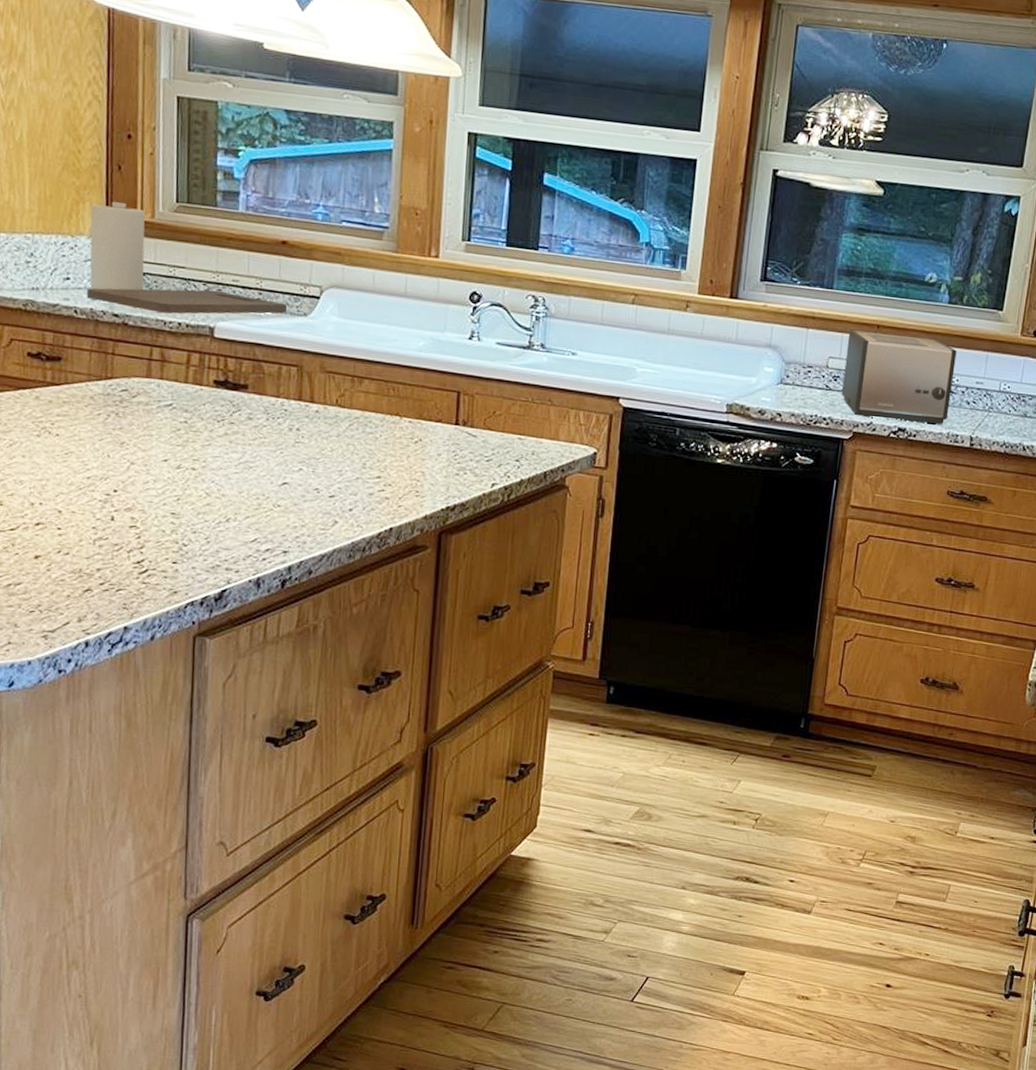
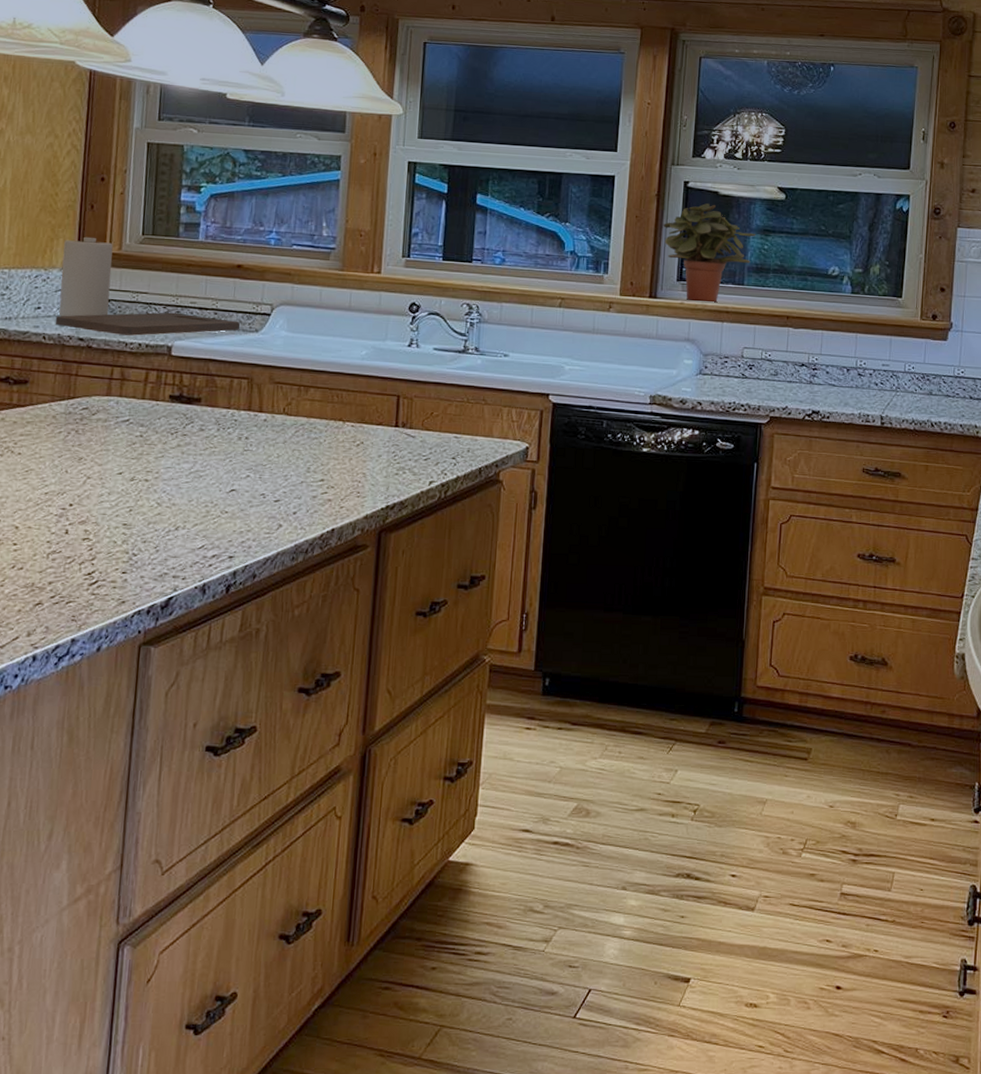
potted plant: none [748,195,849,307] -> present [663,203,756,303]
toaster: present [841,330,957,425] -> none [756,322,862,406]

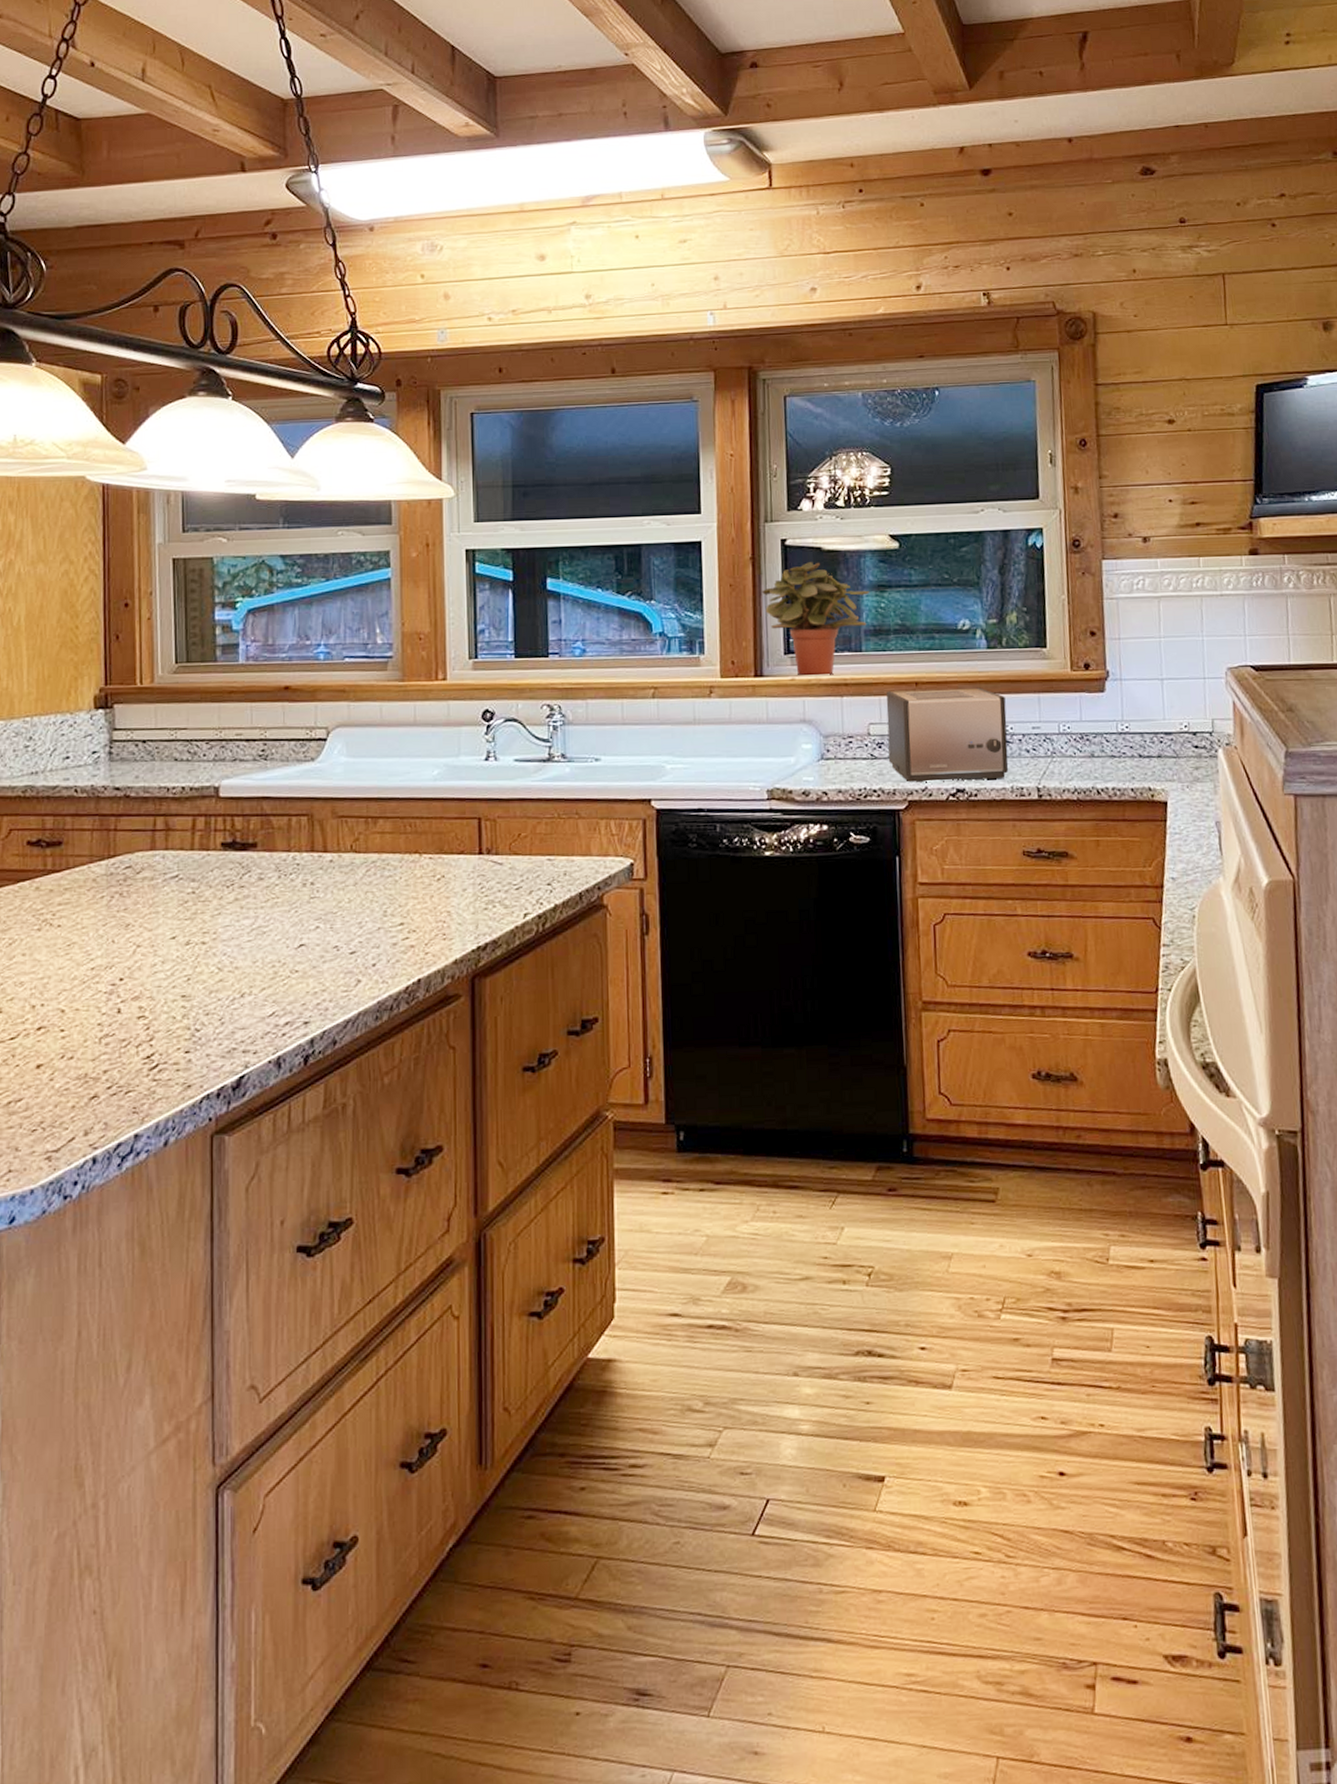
cutting board: present [55,312,240,336] -> none [86,747,293,780]
paper towel holder: present [58,236,113,317] -> none [89,671,146,766]
toaster: none [756,322,862,406] -> present [886,687,1009,783]

